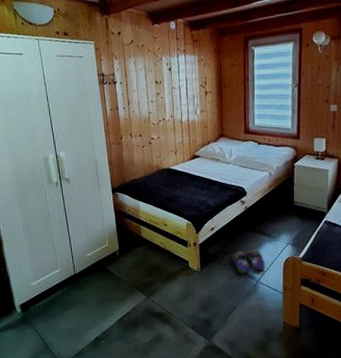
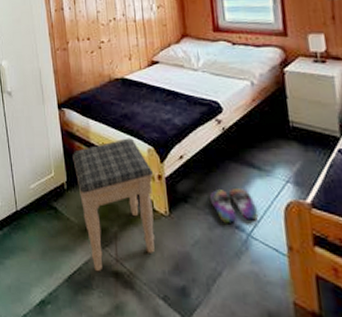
footstool: none [124,215,191,314] -> present [73,138,155,272]

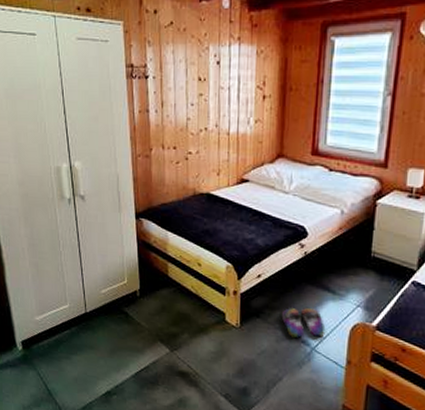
footstool: present [73,138,155,272] -> none [148,253,230,371]

